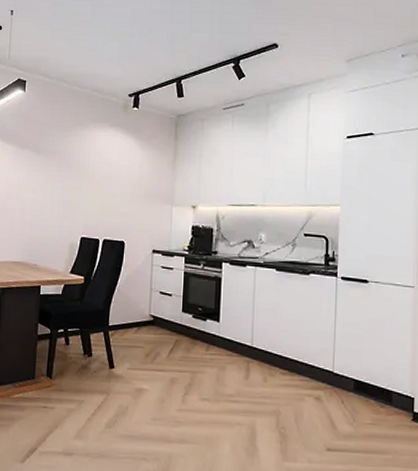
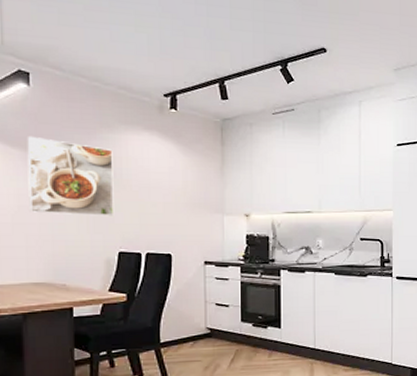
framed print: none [15,133,83,205] -> present [27,135,114,216]

